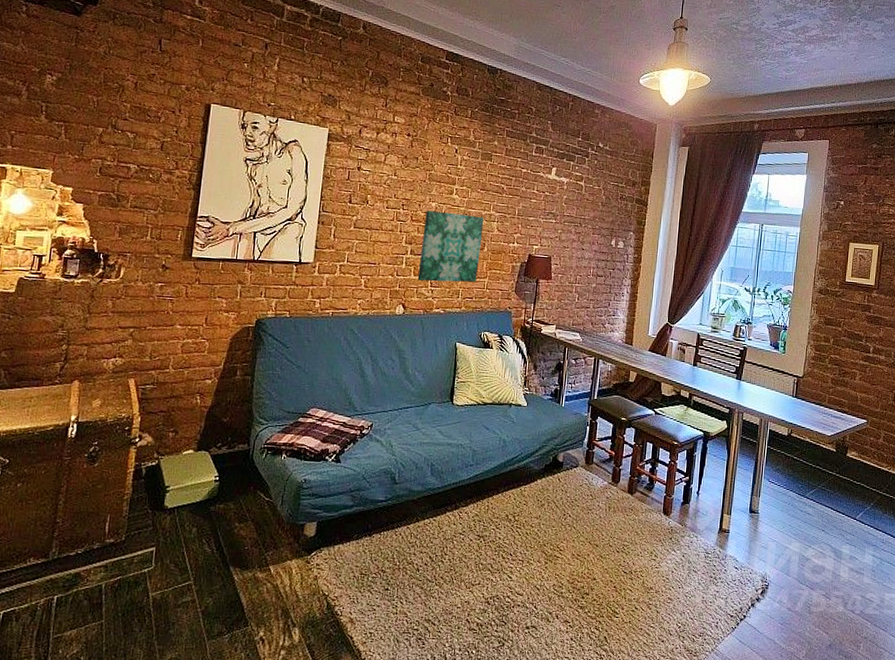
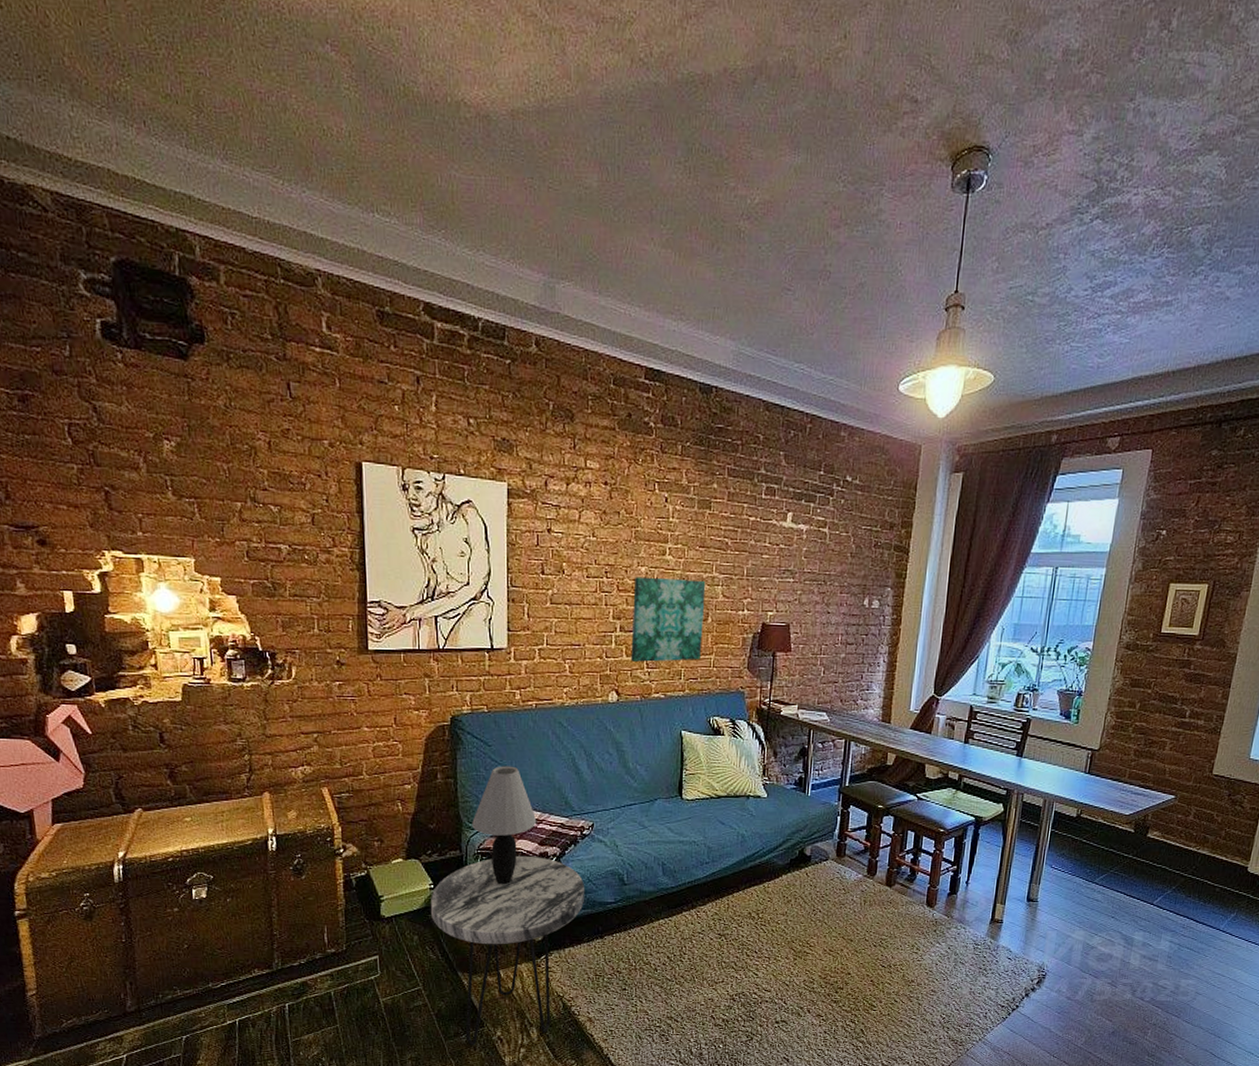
side table: none [212,451,359,647] -> present [431,855,584,1046]
table lamp: none [262,366,322,480] -> present [472,766,537,885]

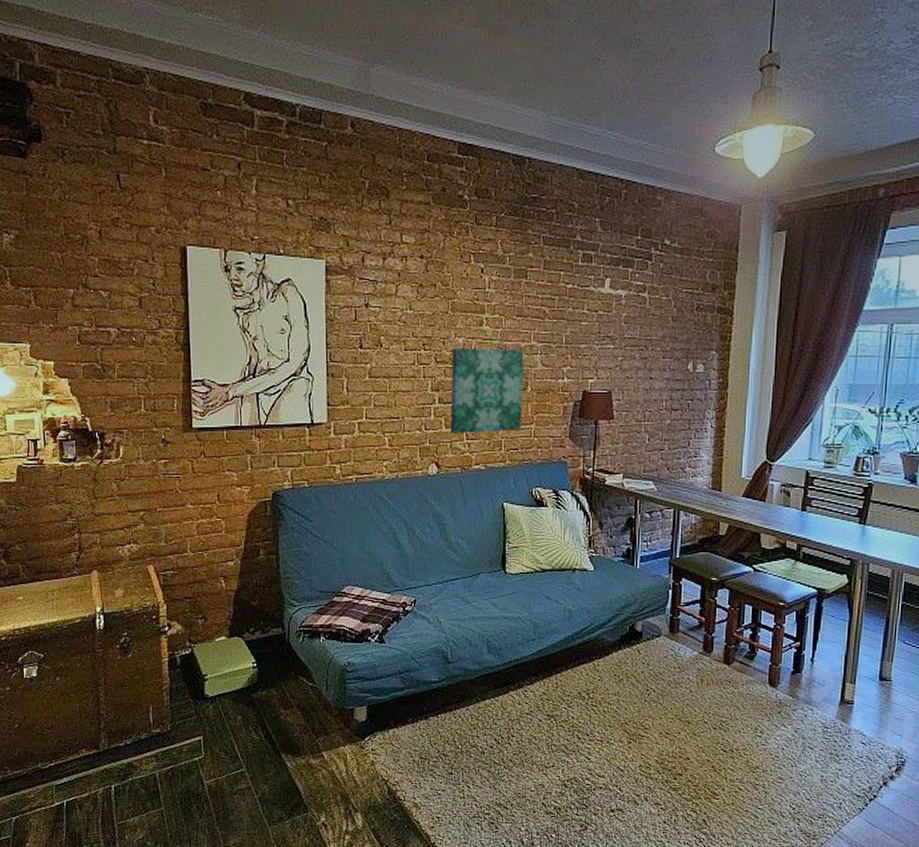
side table: present [431,855,584,1046] -> none [254,632,408,832]
table lamp: present [472,766,537,885] -> none [294,541,359,663]

